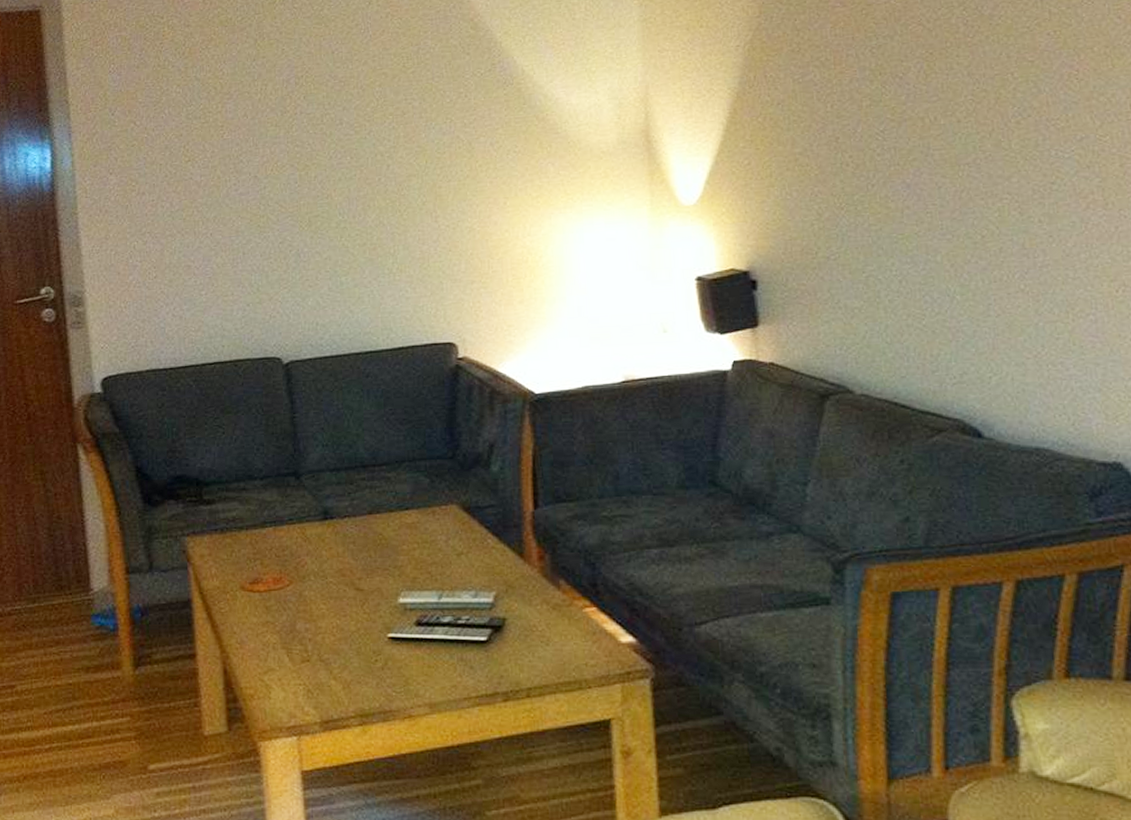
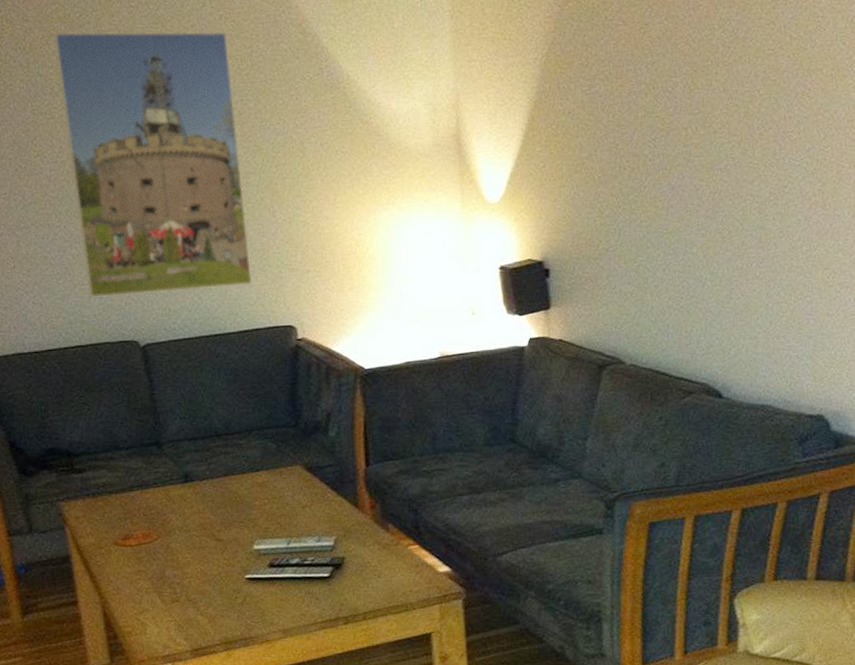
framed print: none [214,30,410,310] -> present [53,31,253,298]

